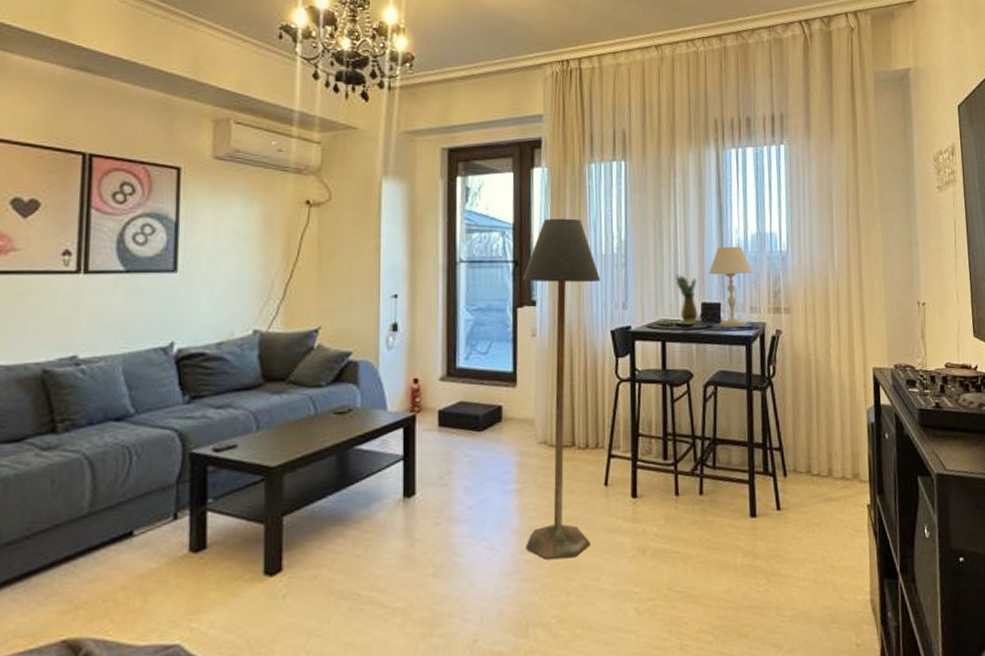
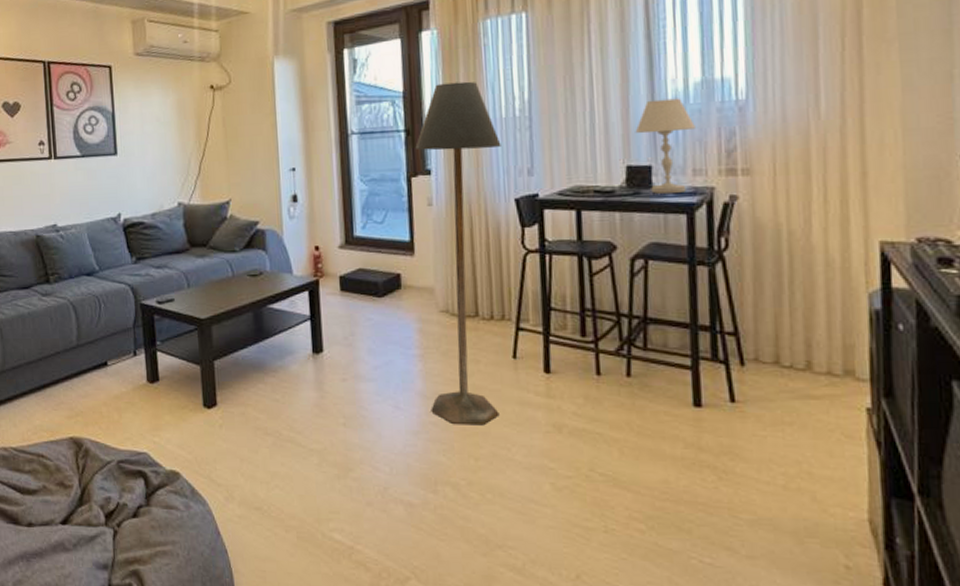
vase: present [675,275,698,325] -> none [592,135,623,191]

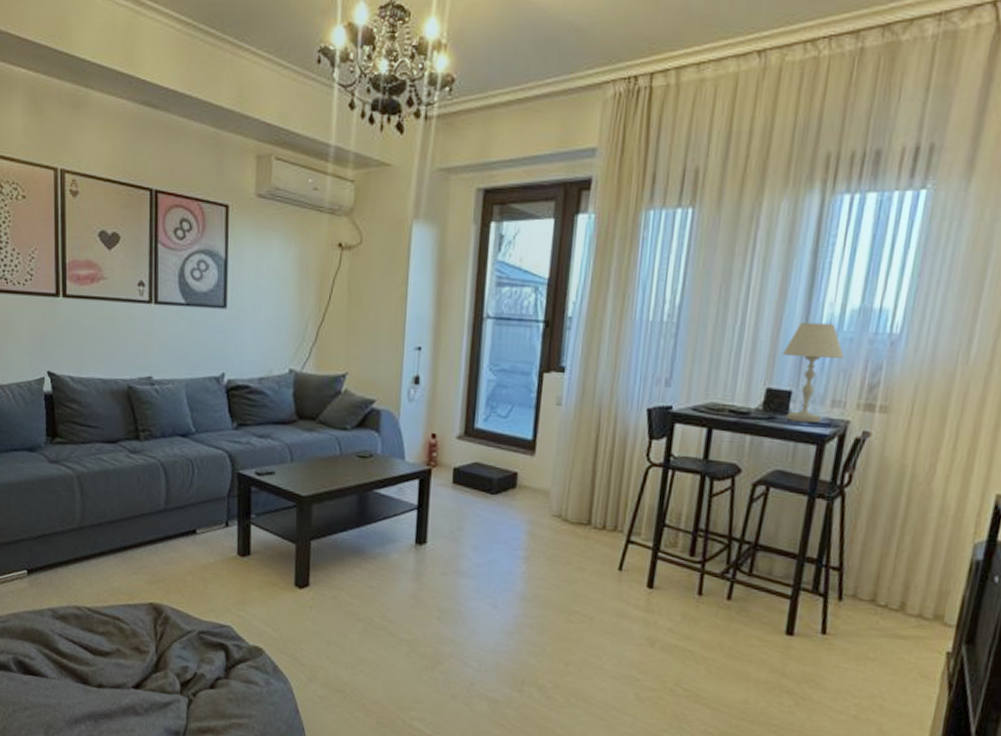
floor lamp: present [415,81,501,426] -> none [528,275,643,633]

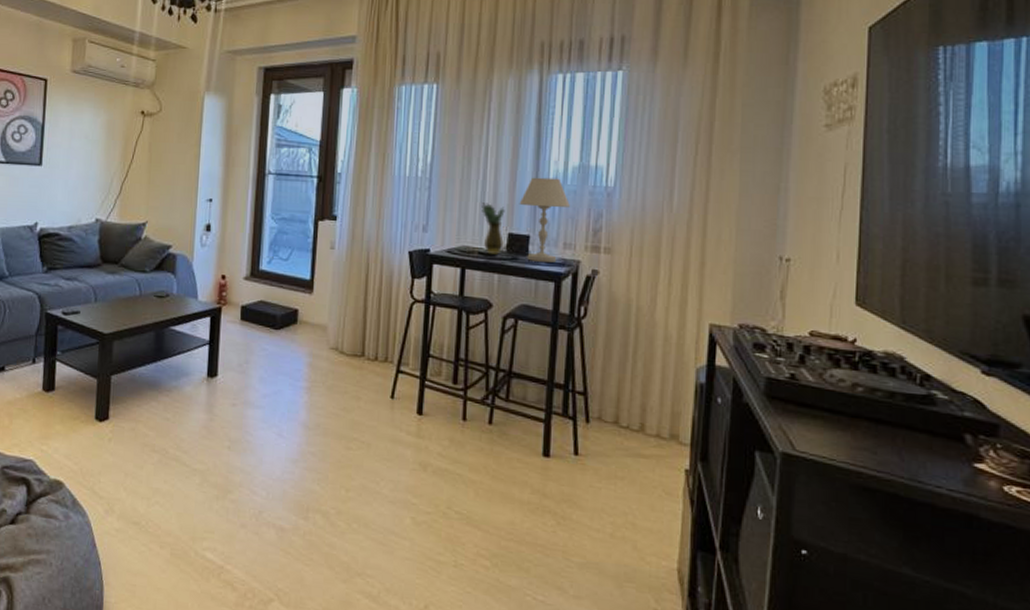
vase: none [735,352,765,413] -> present [481,202,505,255]

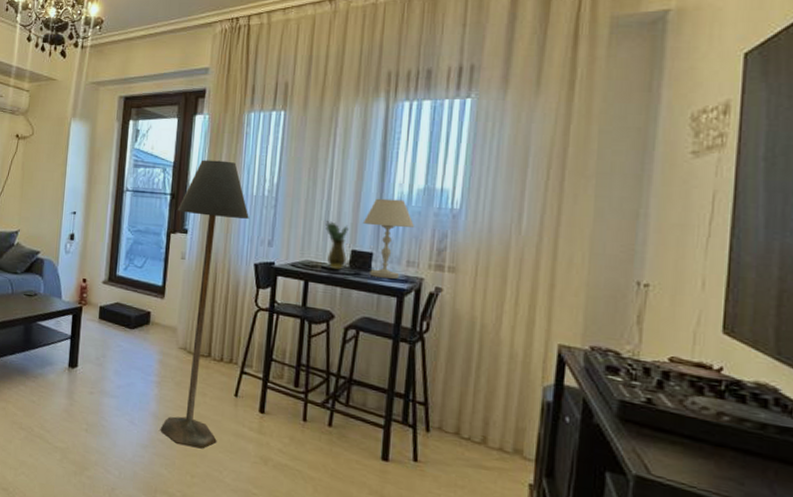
floor lamp: none [311,138,402,459] -> present [160,160,249,449]

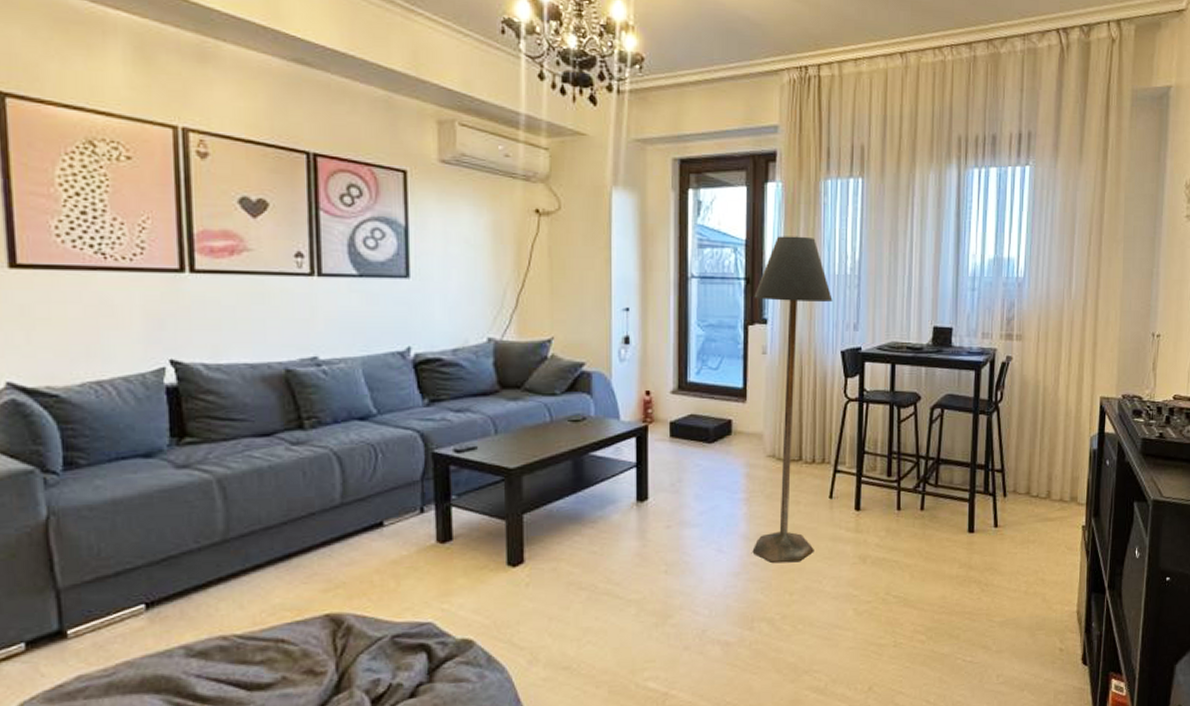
vase: present [325,221,349,270] -> none [908,298,930,348]
table lamp: present [362,198,414,279] -> none [942,271,987,352]

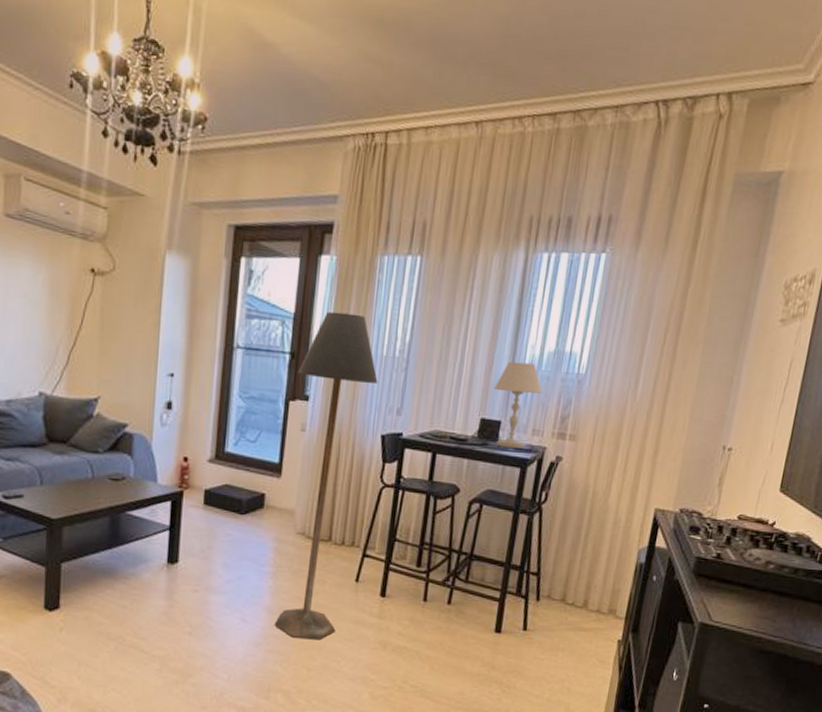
table lamp: none [942,271,987,352] -> present [493,361,542,449]

